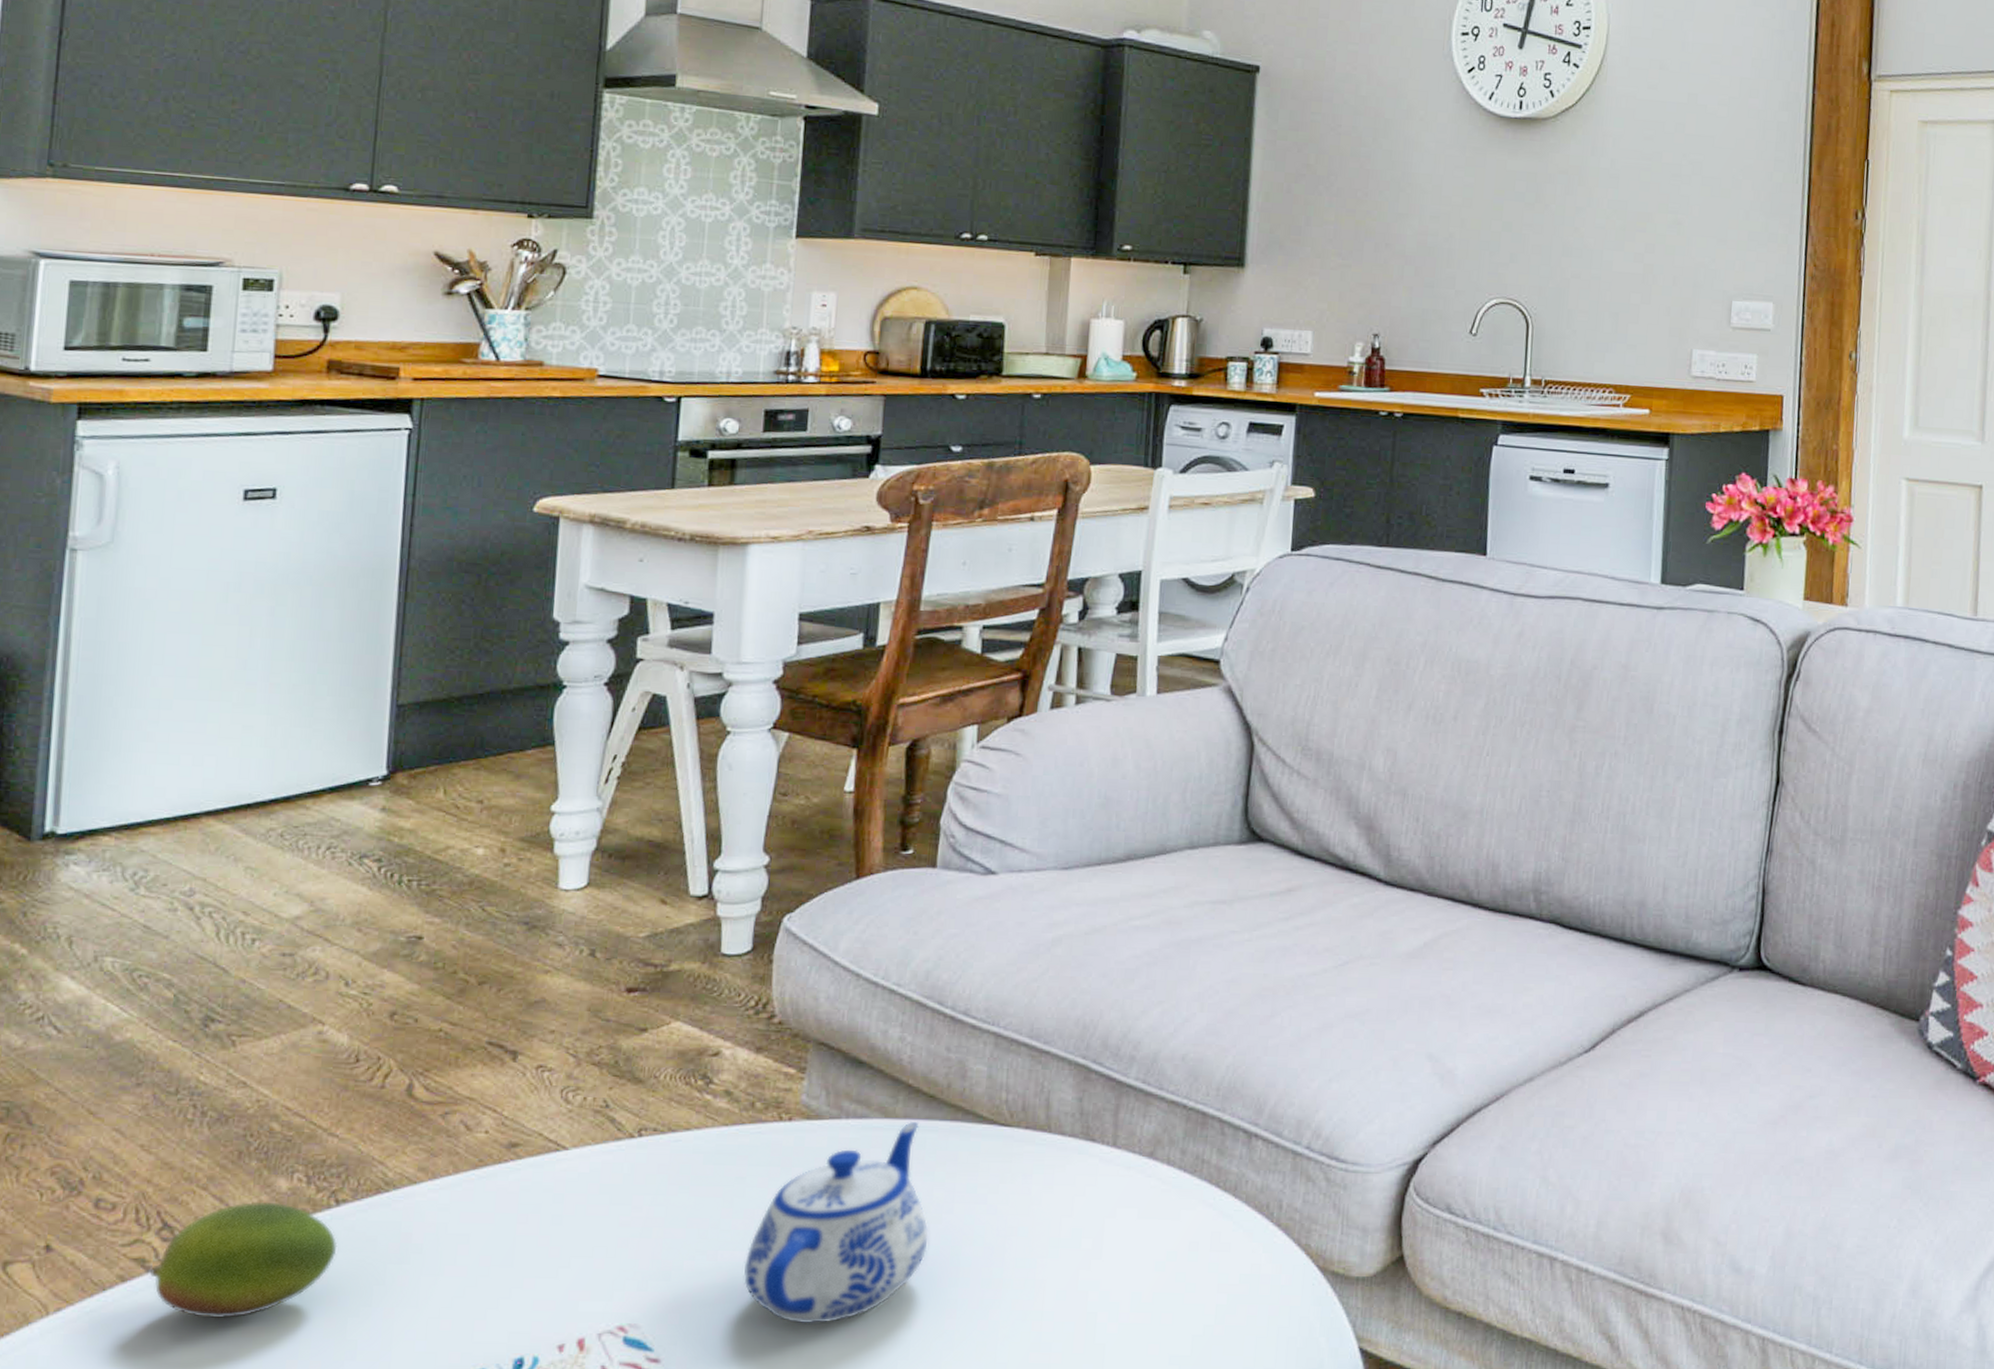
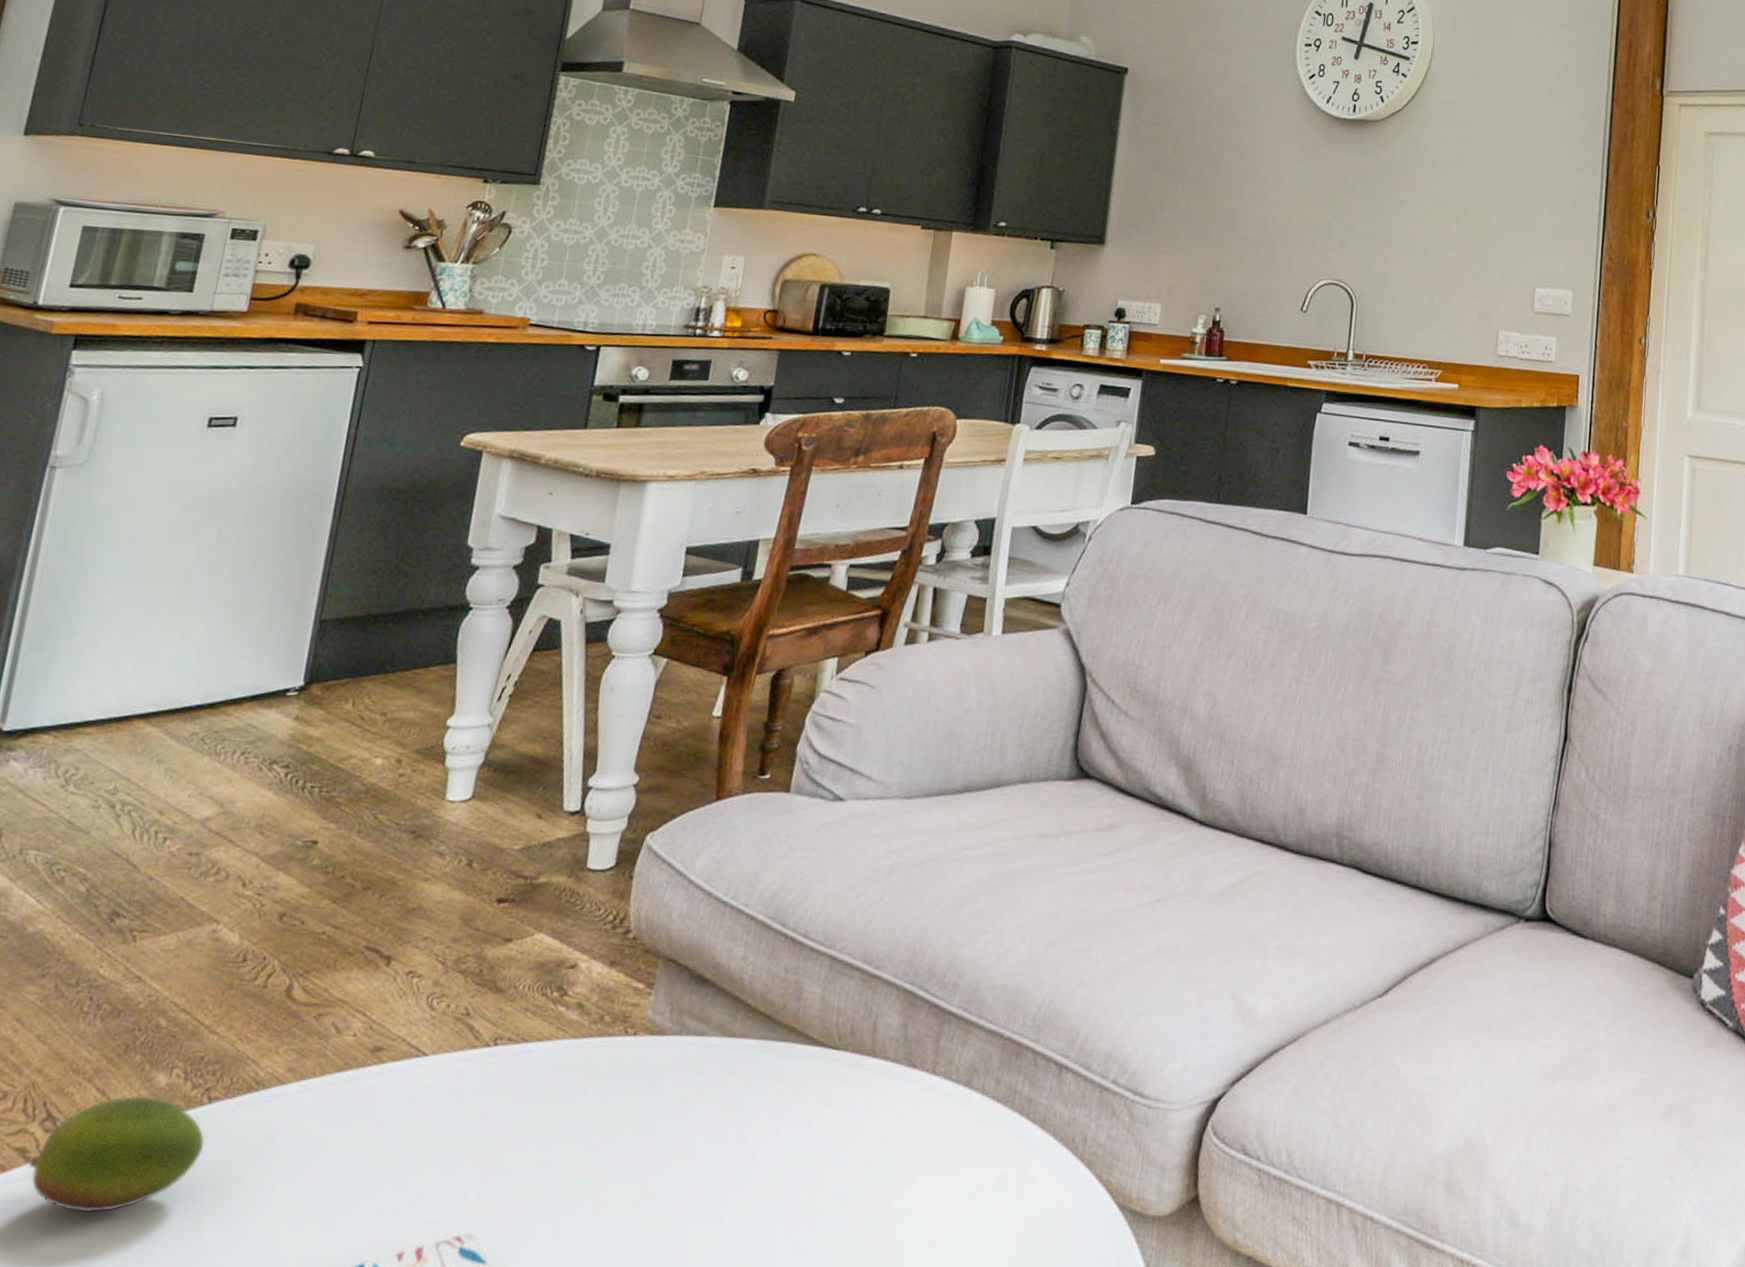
teapot: present [744,1121,929,1324] -> none [577,1040,754,1243]

